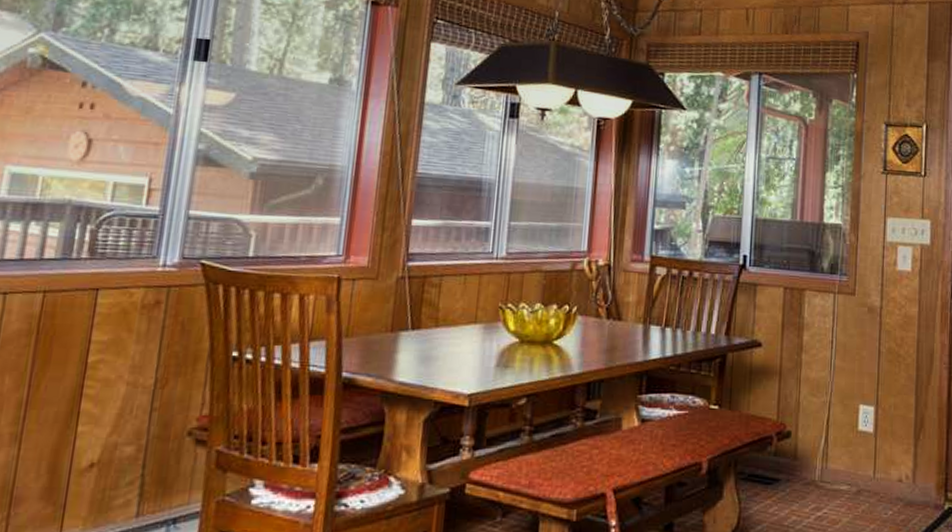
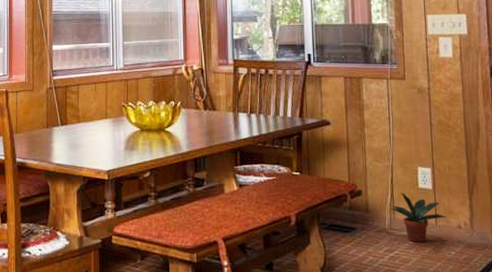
potted plant: none [824,435,886,499] -> present [391,192,446,243]

